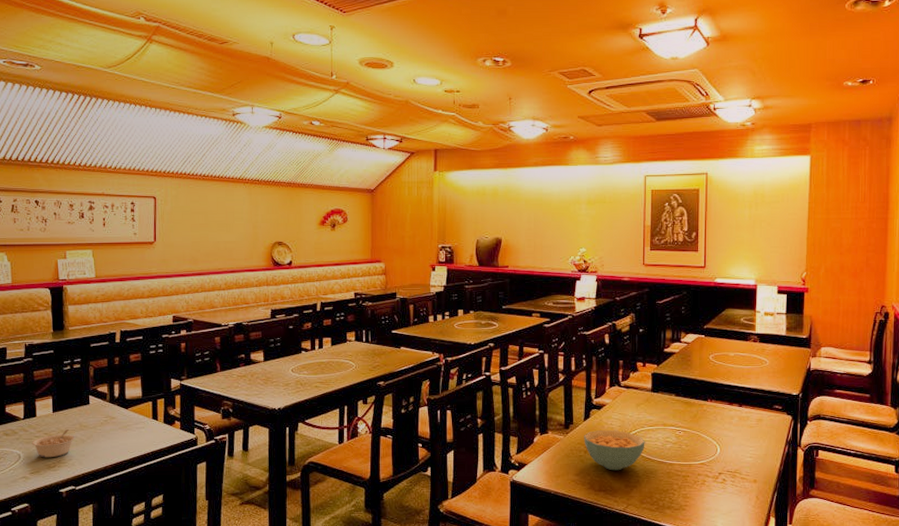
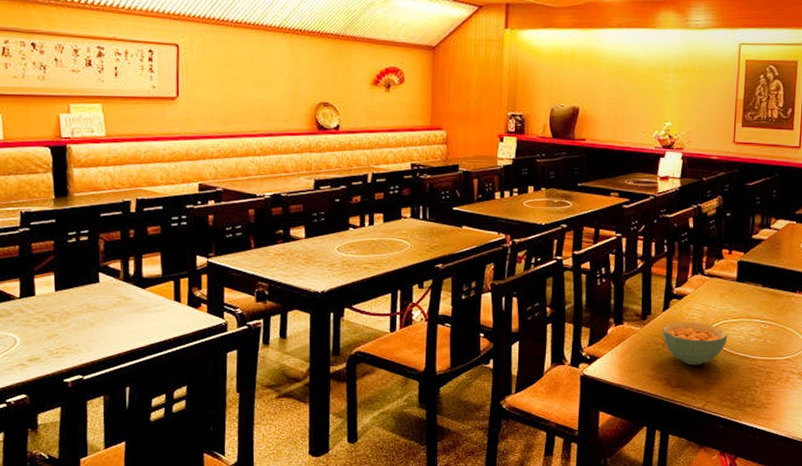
legume: present [31,429,75,458] -> none [29,310,83,343]

